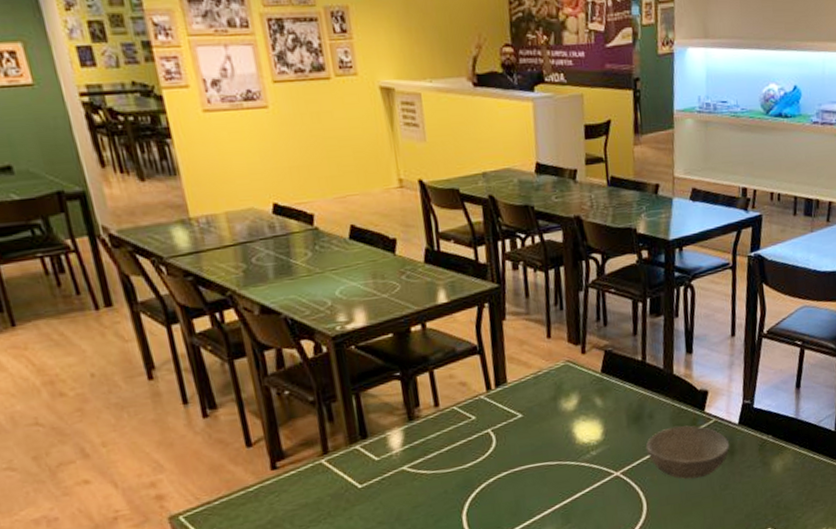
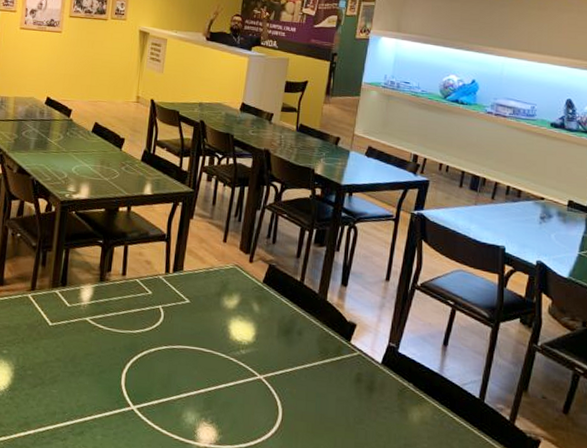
bowl: present [645,425,730,480] -> none [290,348,370,405]

